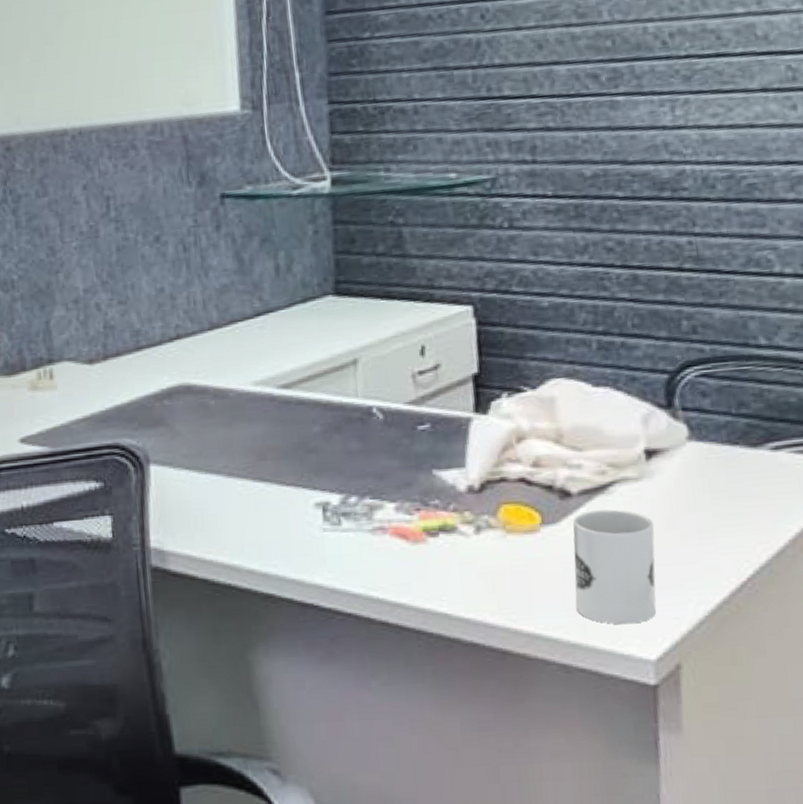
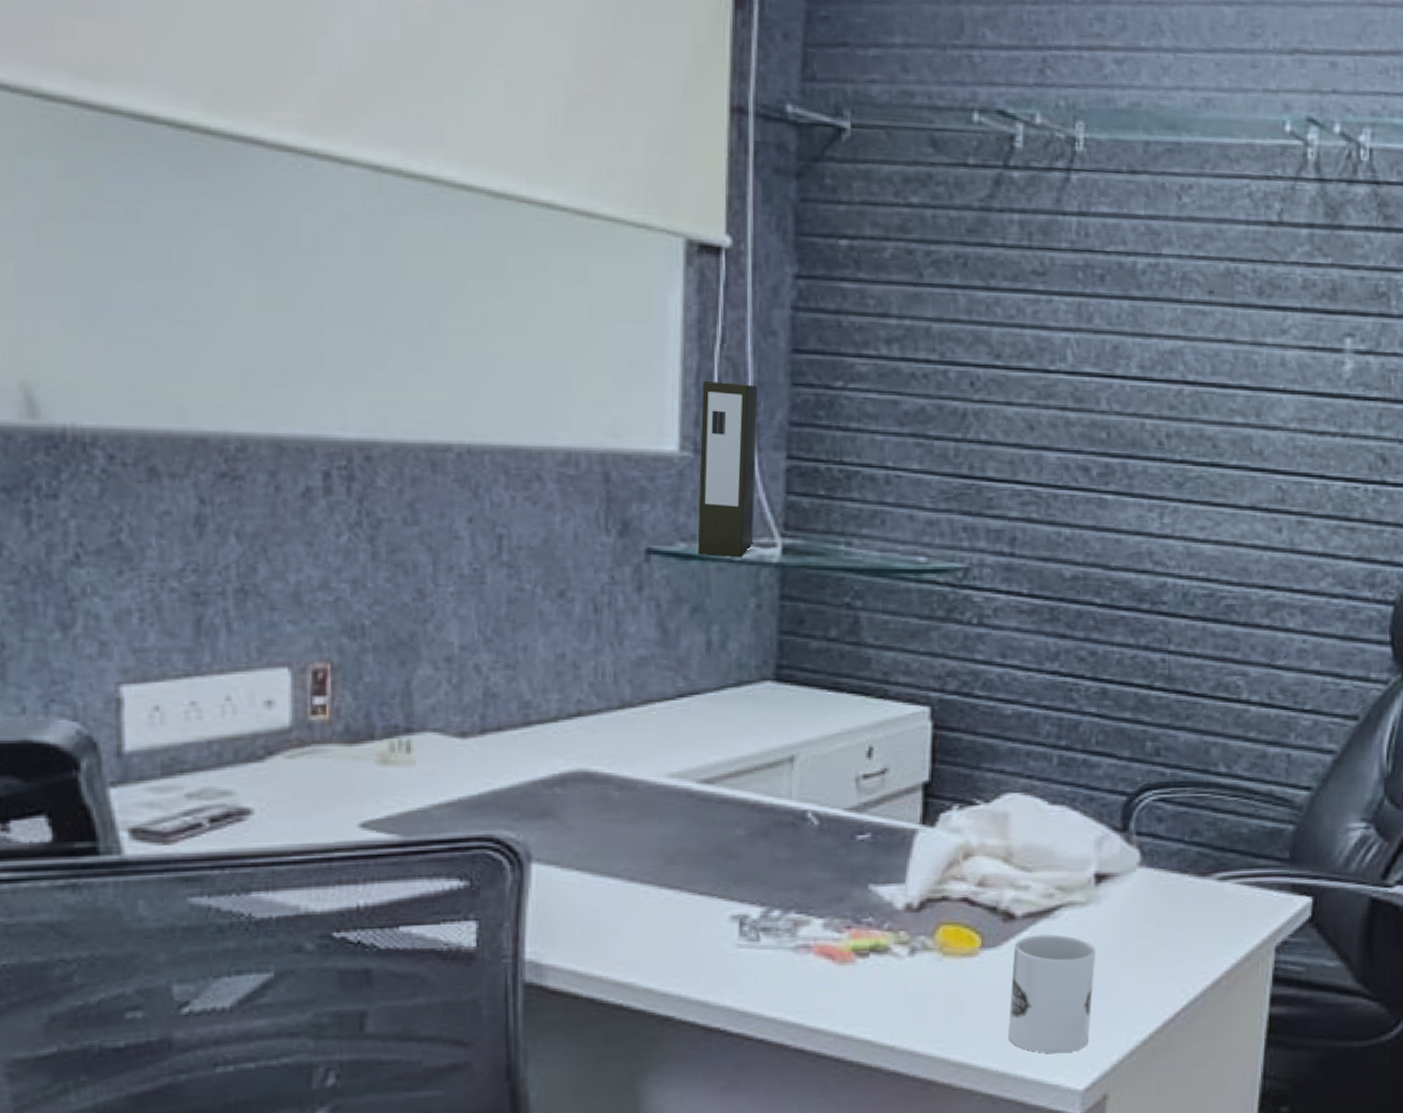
binder: none [254,46,306,194] -> present [697,380,758,557]

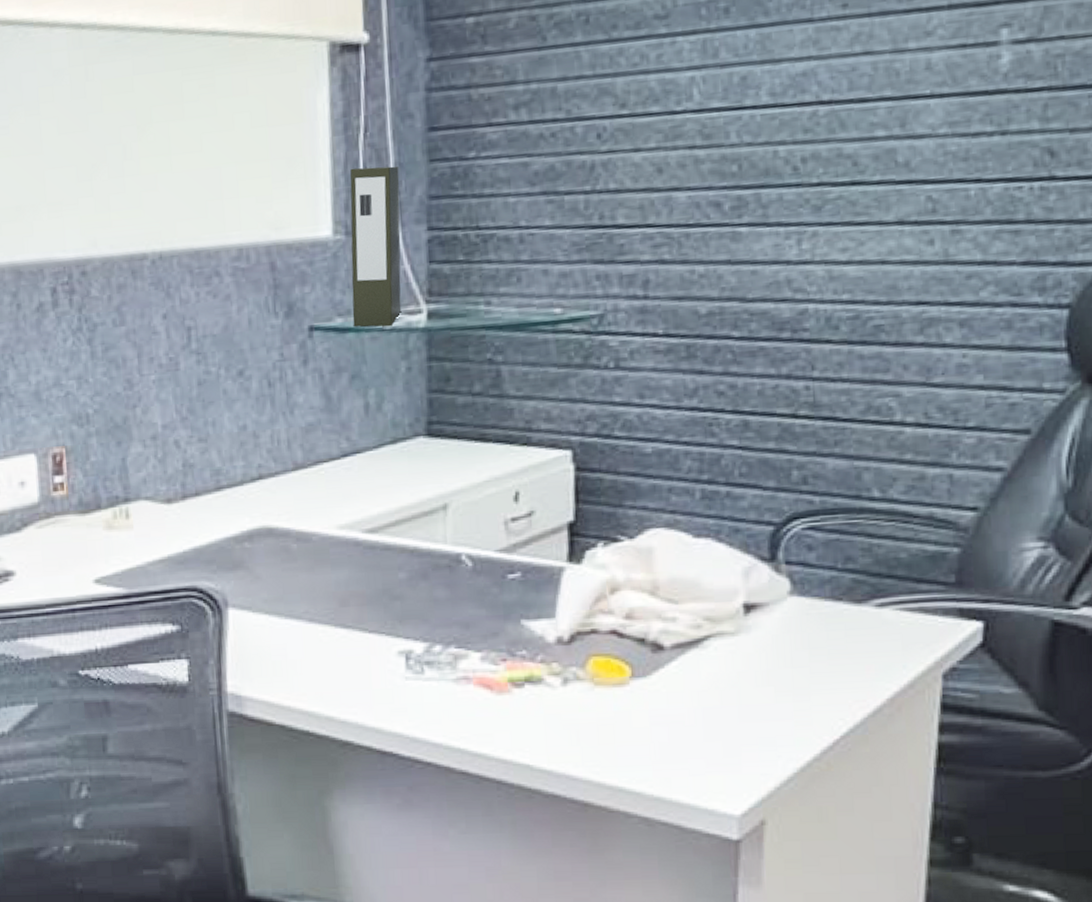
mug: present [1008,934,1096,1054] -> none [661,664,748,780]

